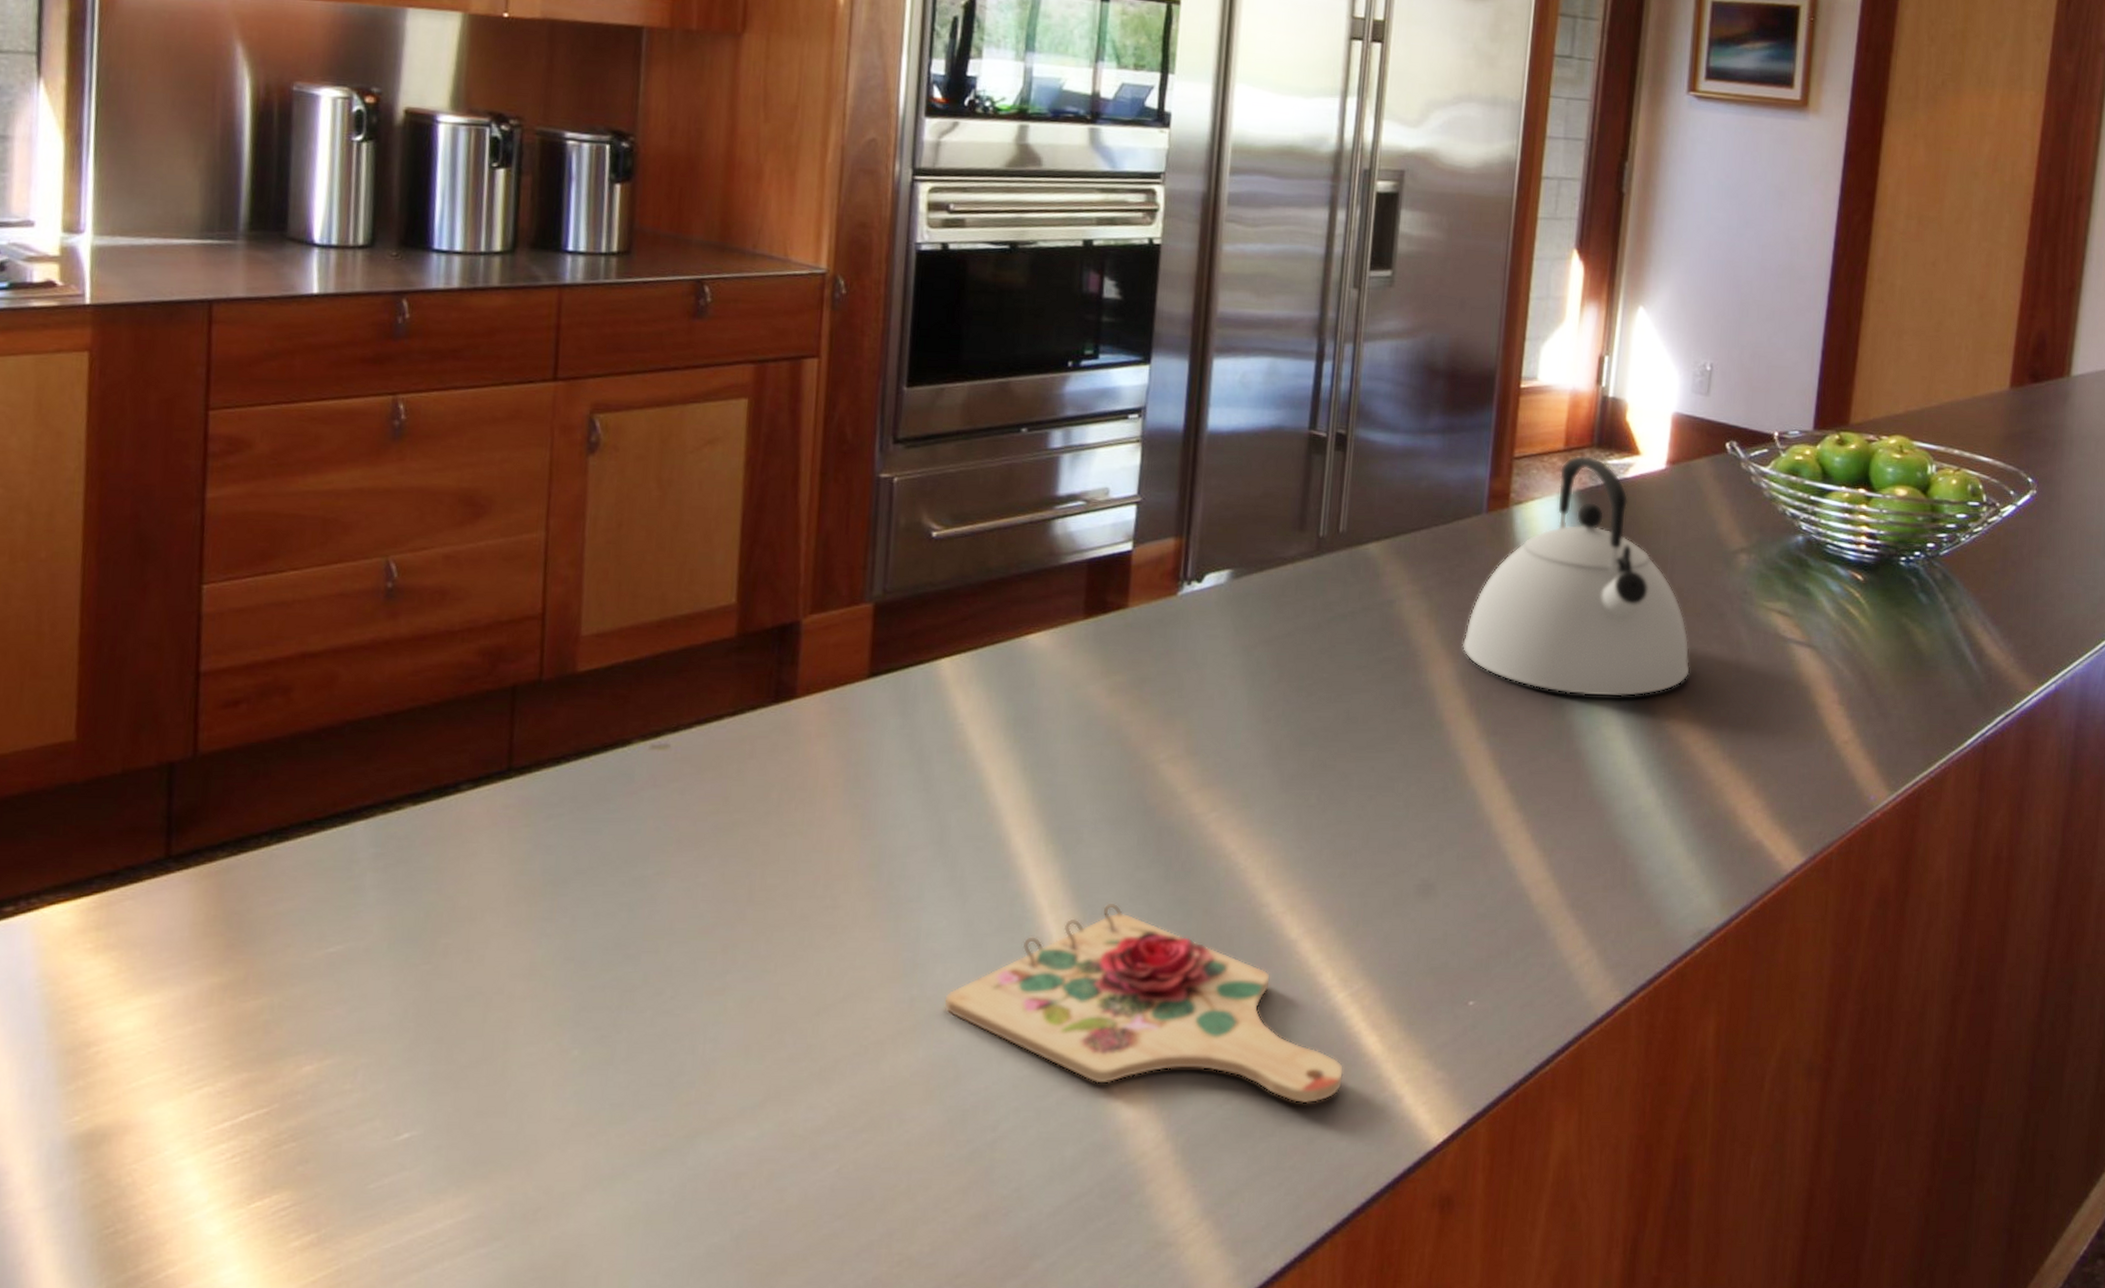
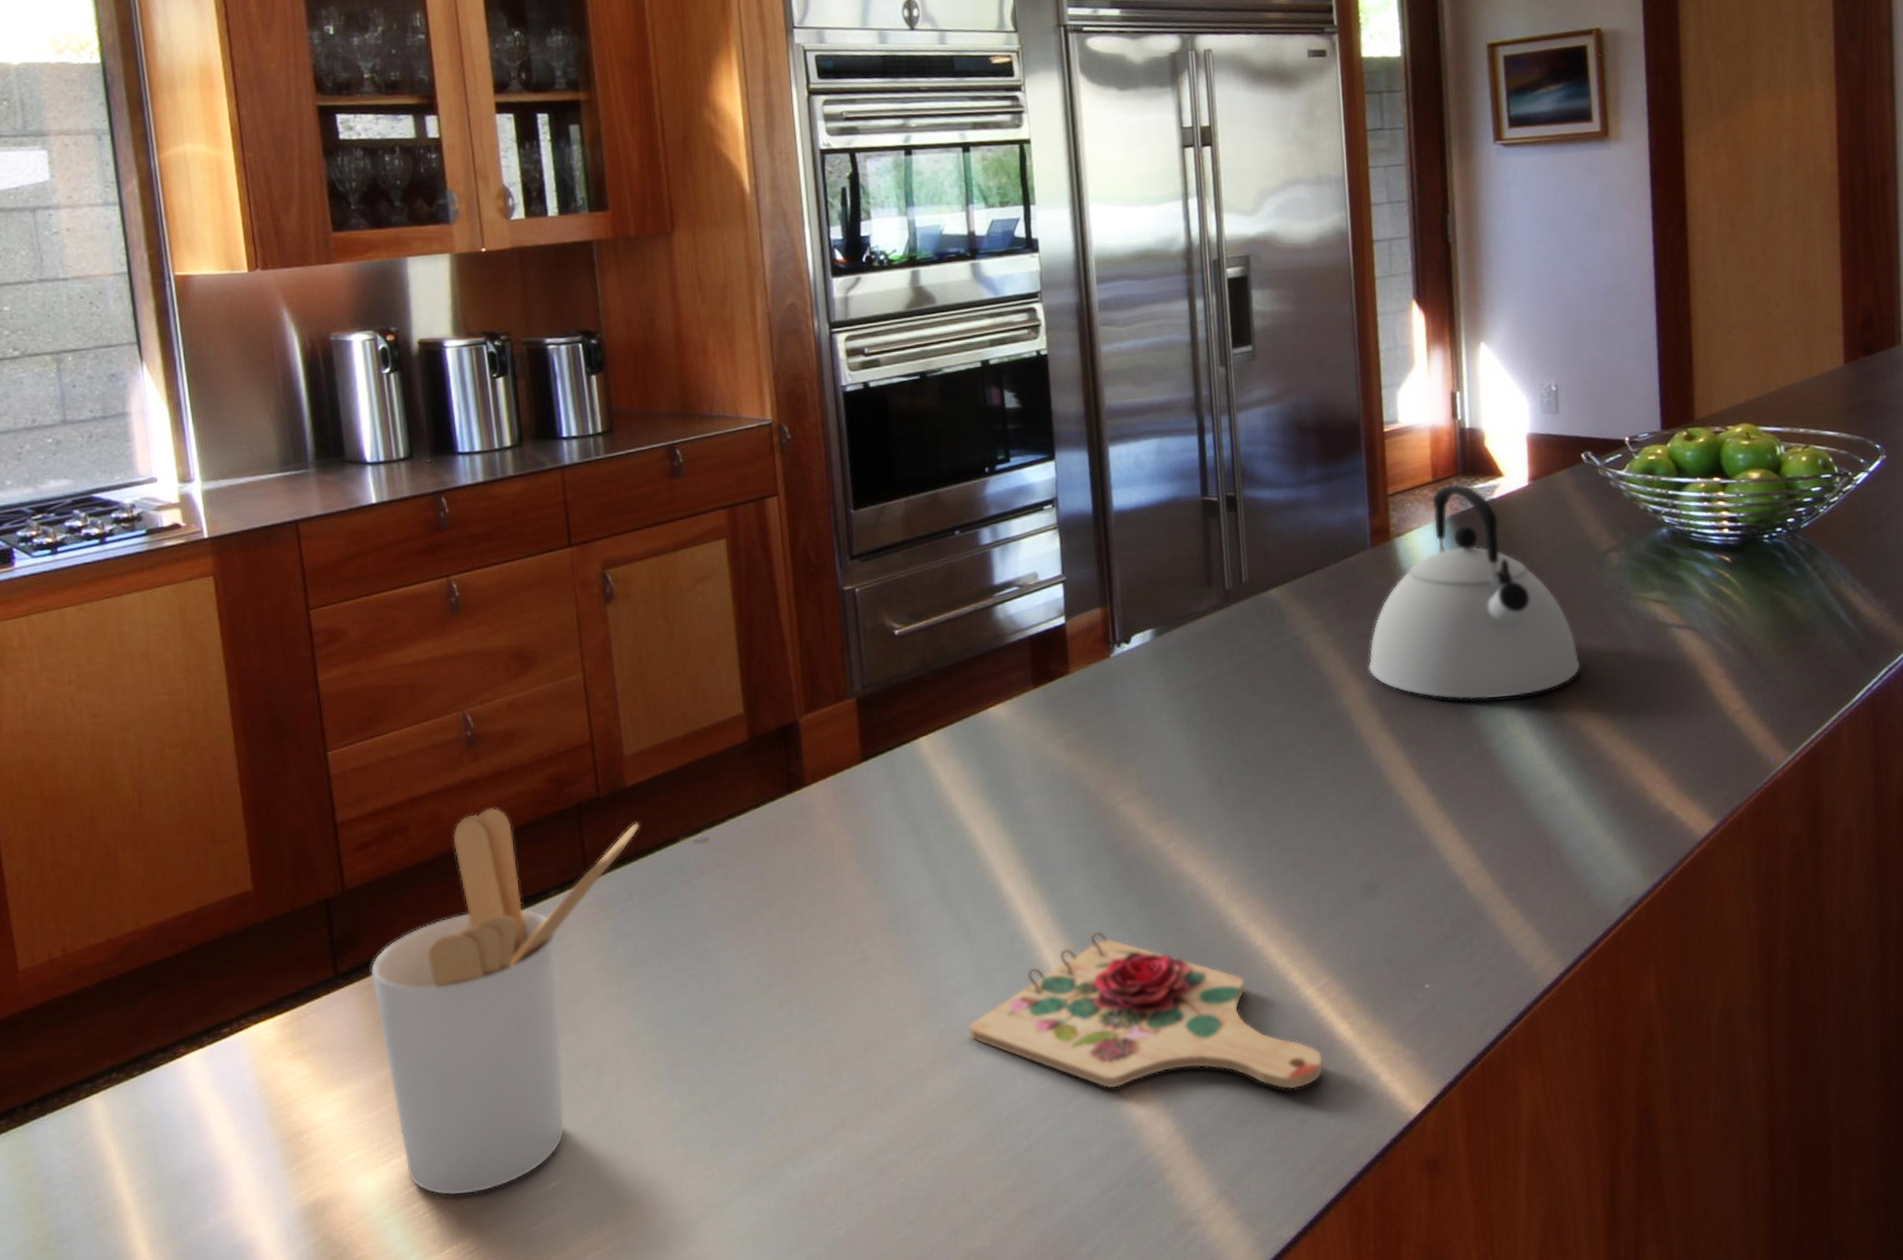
utensil holder: none [212,676,587,1139] -> present [370,807,641,1196]

